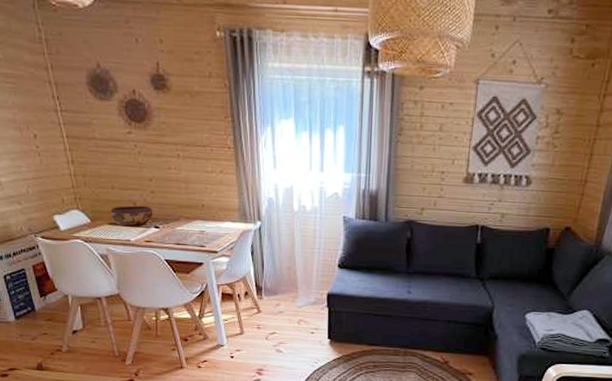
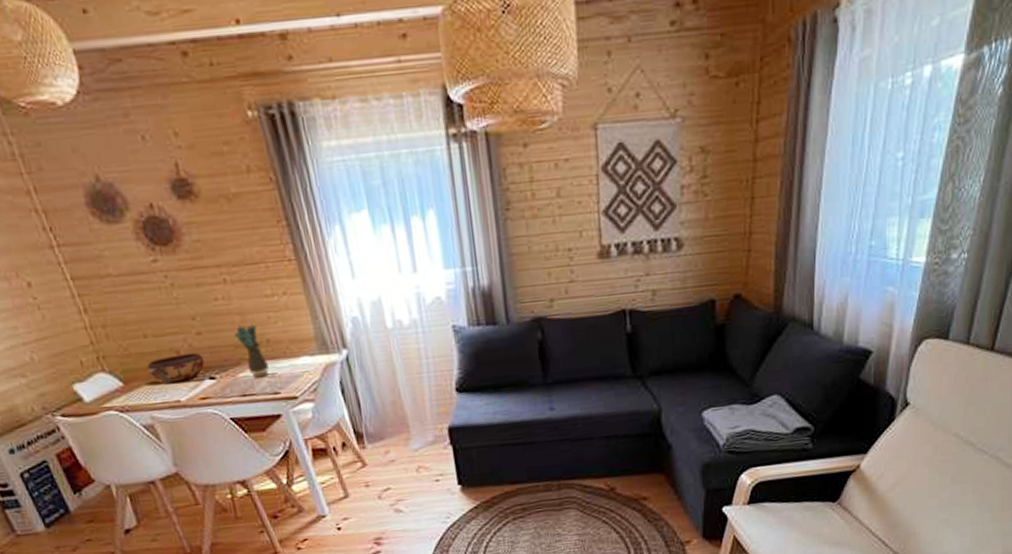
vase: none [179,190,201,234] -> present [235,324,270,379]

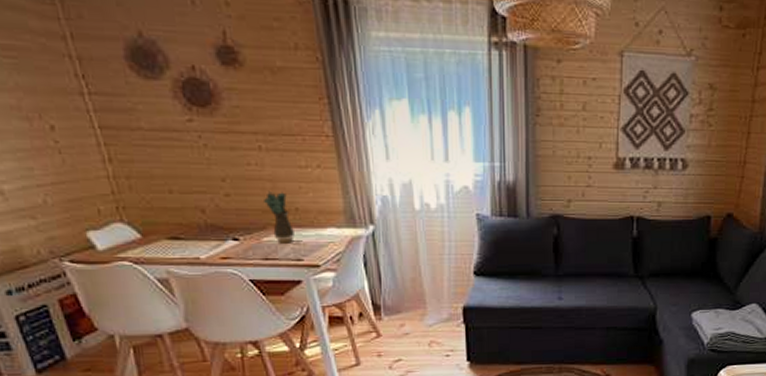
decorative bowl: present [147,352,205,384] -> none [169,213,230,241]

